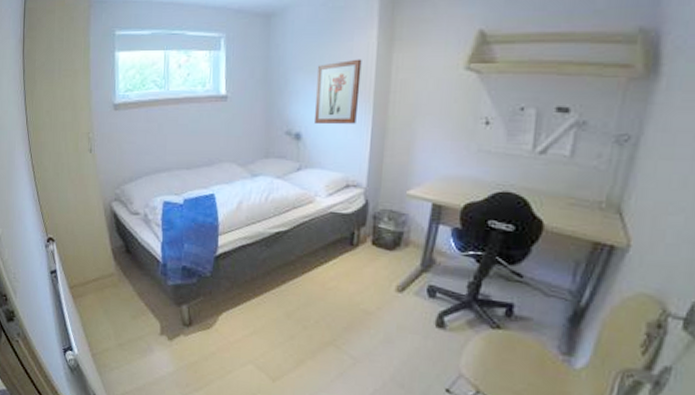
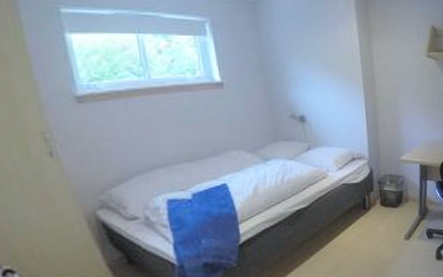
wall art: present [315,59,362,125] -> none [309,47,352,107]

